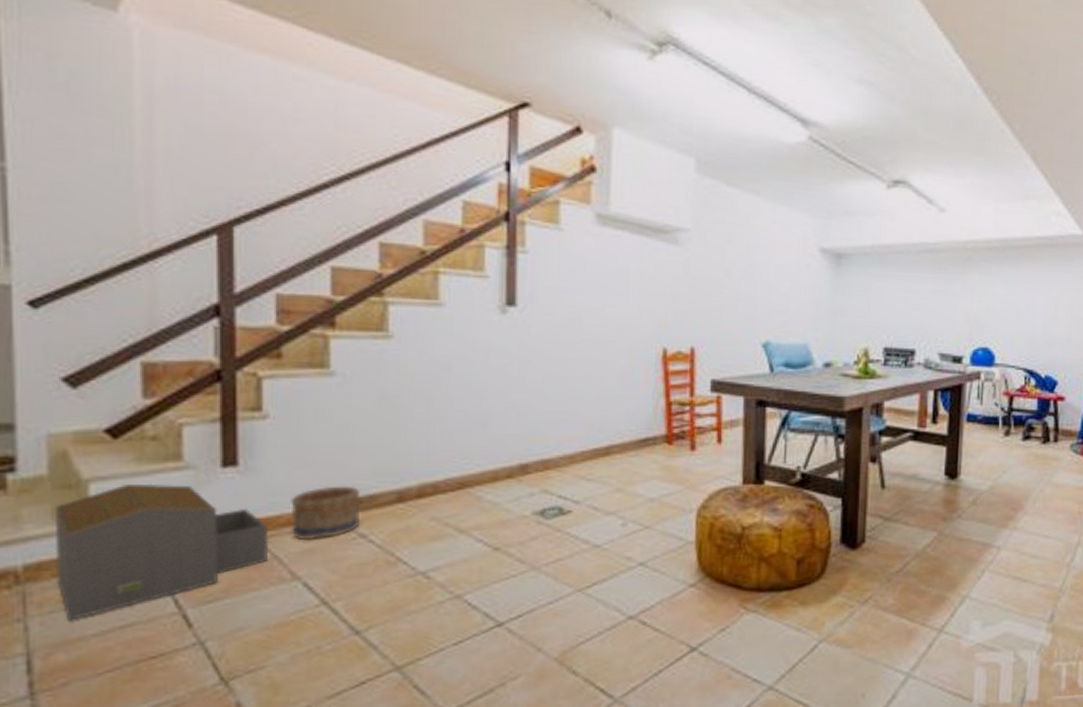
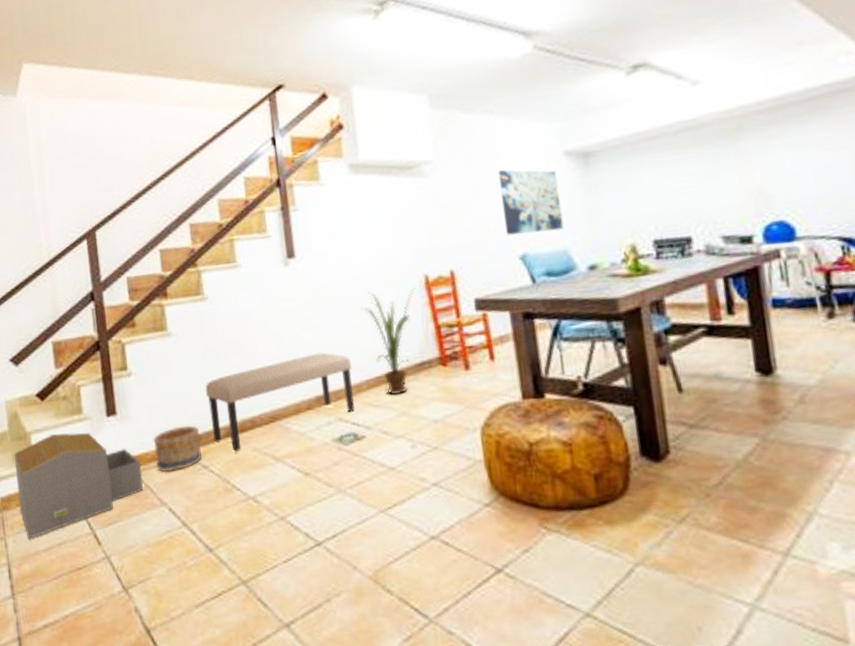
bench: none [375,416,568,520] -> present [205,352,355,452]
house plant: none [587,357,652,470] -> present [361,287,416,396]
wall art: none [753,253,810,324] -> present [497,169,564,235]

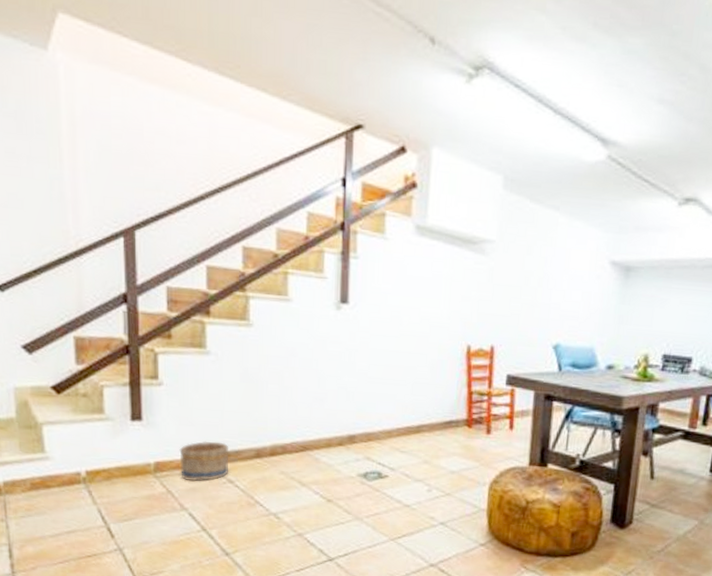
architectural model: present [13,432,143,539] -> none [21,428,165,524]
bench: present [205,352,355,452] -> none [239,396,387,472]
house plant: present [361,287,416,396] -> none [404,350,458,445]
wall art: present [497,169,564,235] -> none [546,264,601,330]

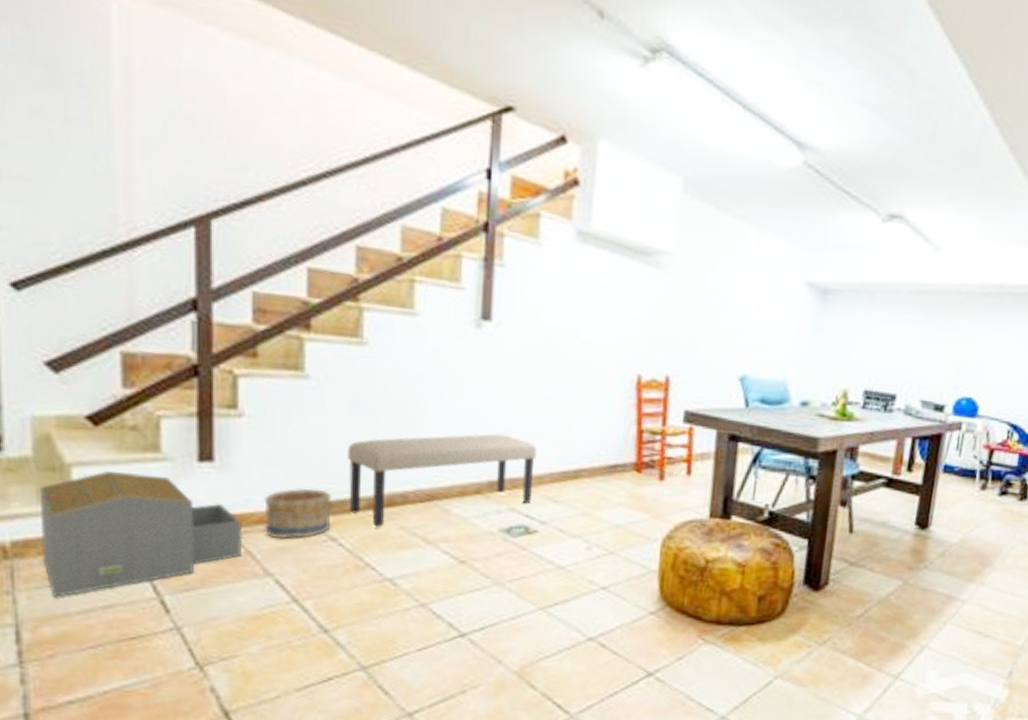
architectural model: none [21,428,165,524] -> present [39,470,243,597]
bench: none [239,396,387,472] -> present [347,433,537,527]

